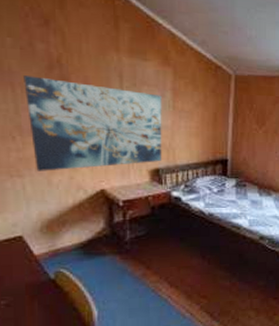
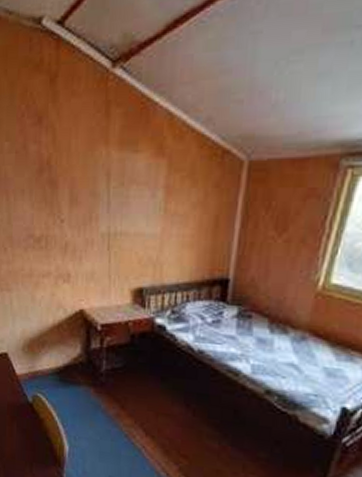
wall art: present [23,76,162,171] -> none [16,182,152,286]

